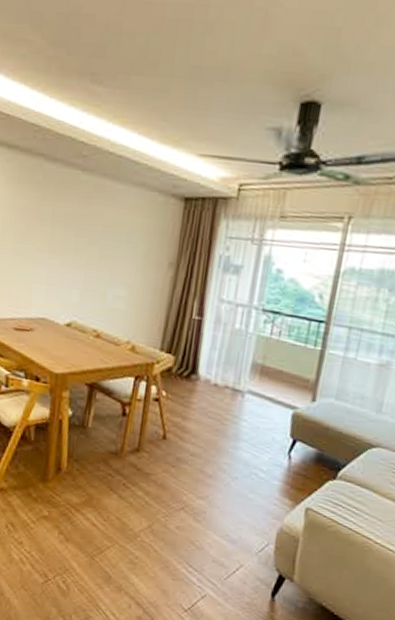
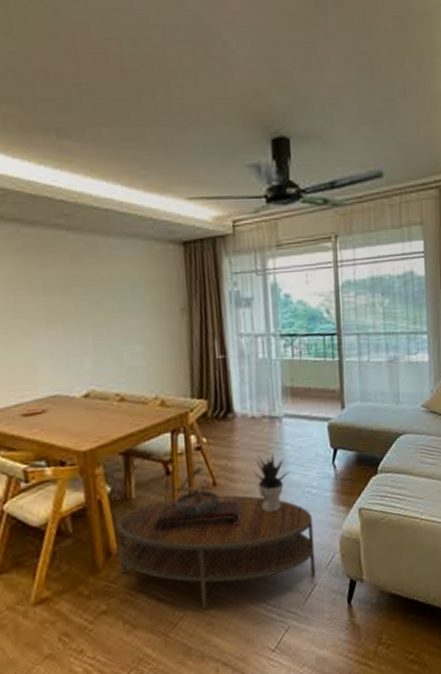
coffee table: none [66,436,254,558] -> present [115,494,316,610]
bonsai tree: none [101,411,184,483] -> present [154,462,241,531]
potted plant: none [203,423,241,482] -> present [252,454,290,512]

